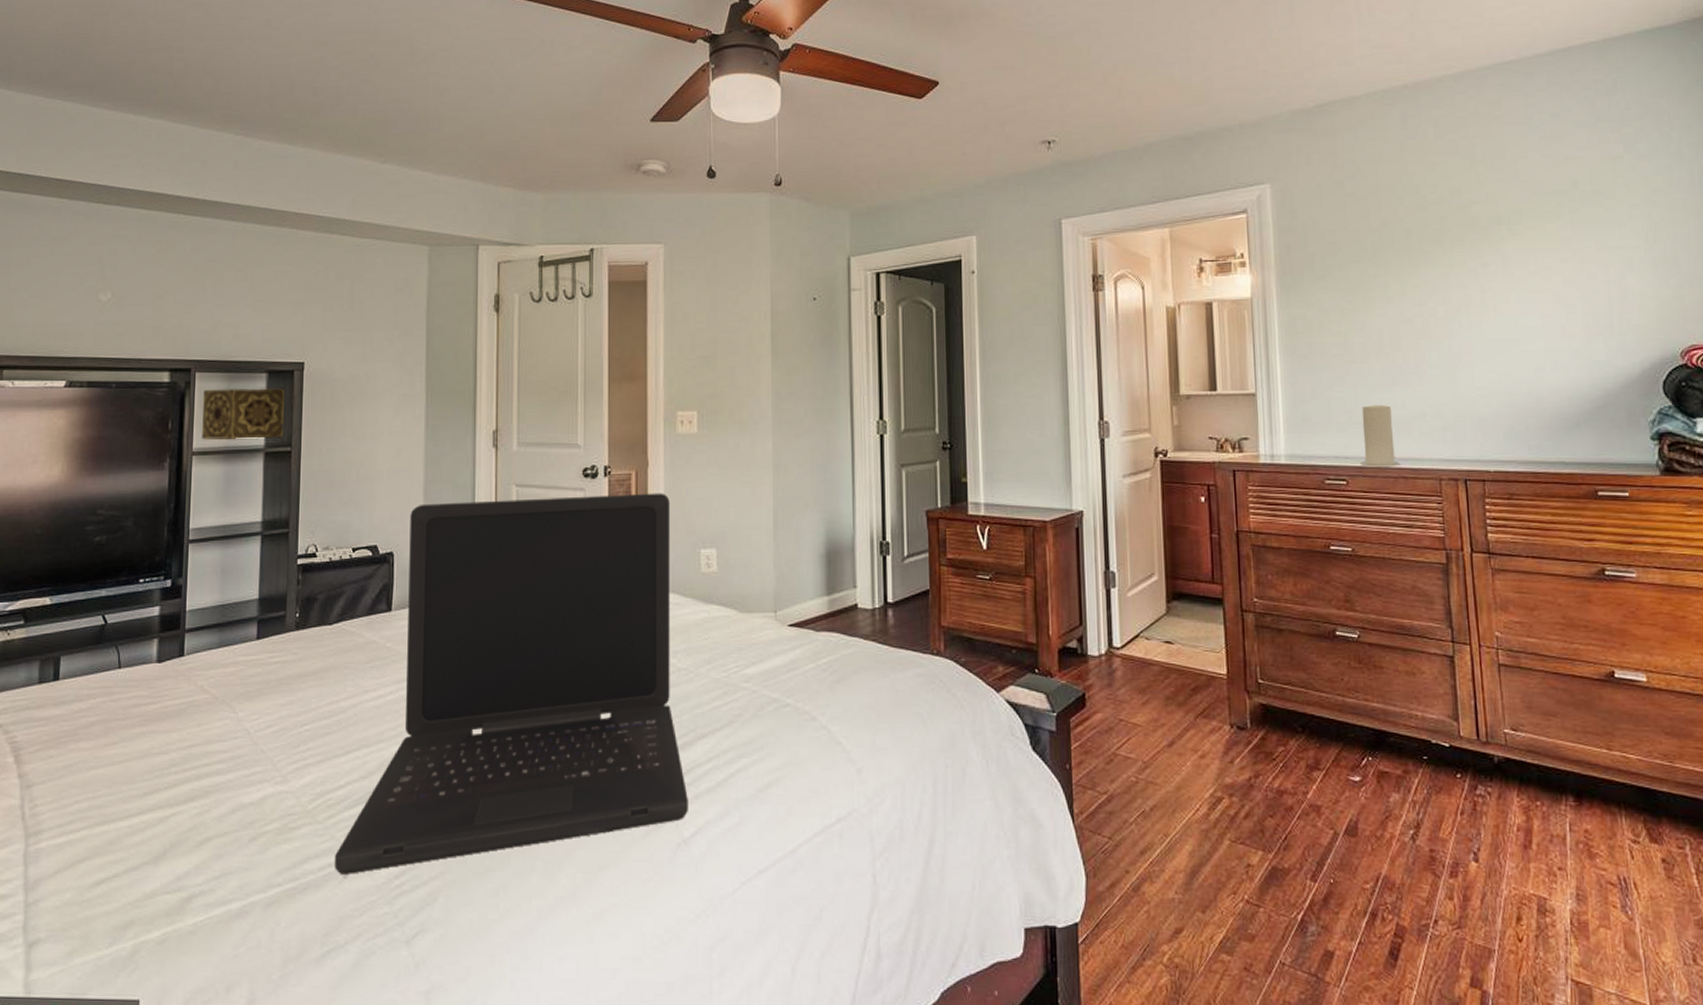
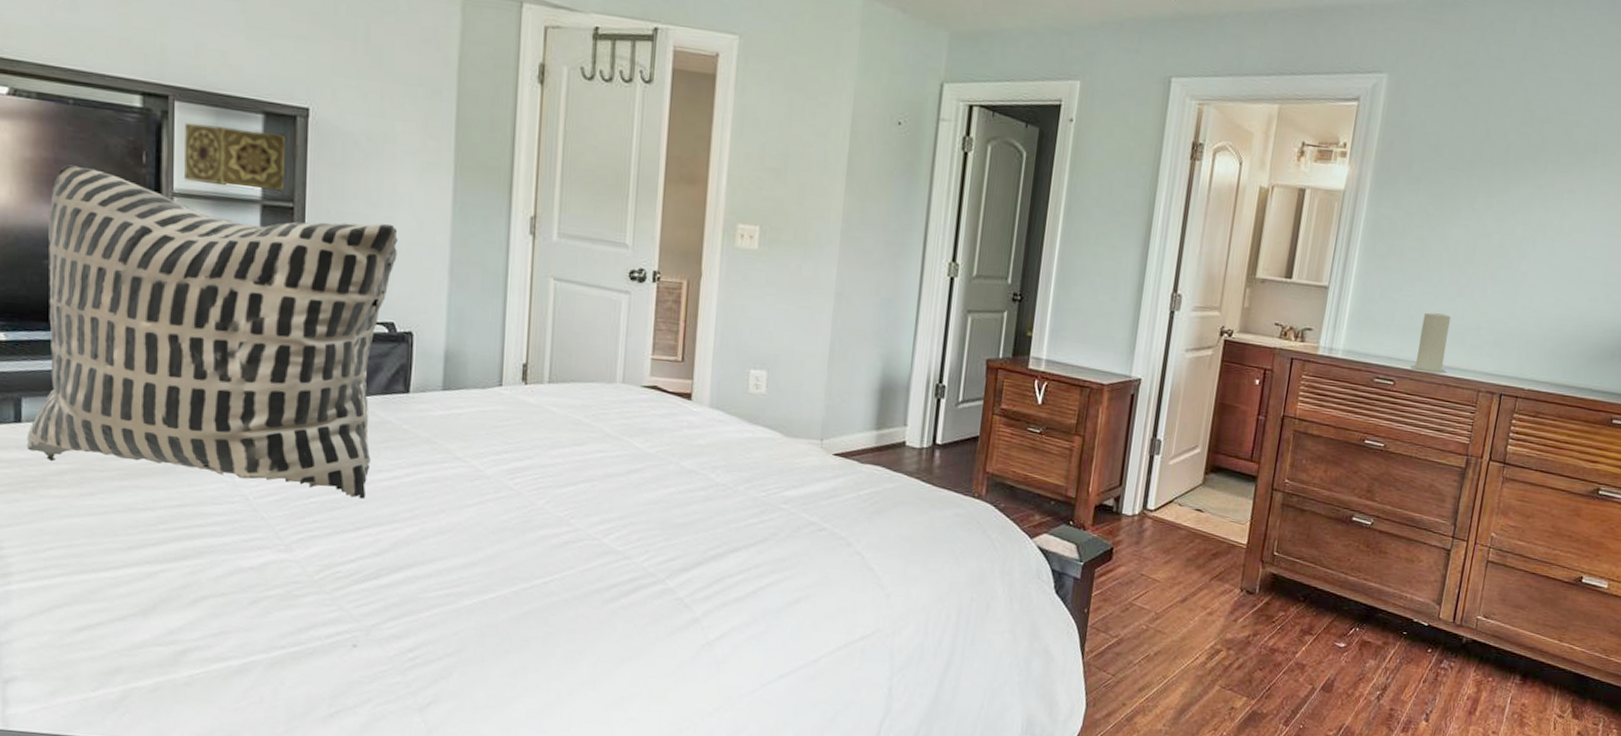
cushion: none [62,440,379,722] -> present [26,164,398,499]
laptop: present [335,493,688,874] -> none [343,285,722,644]

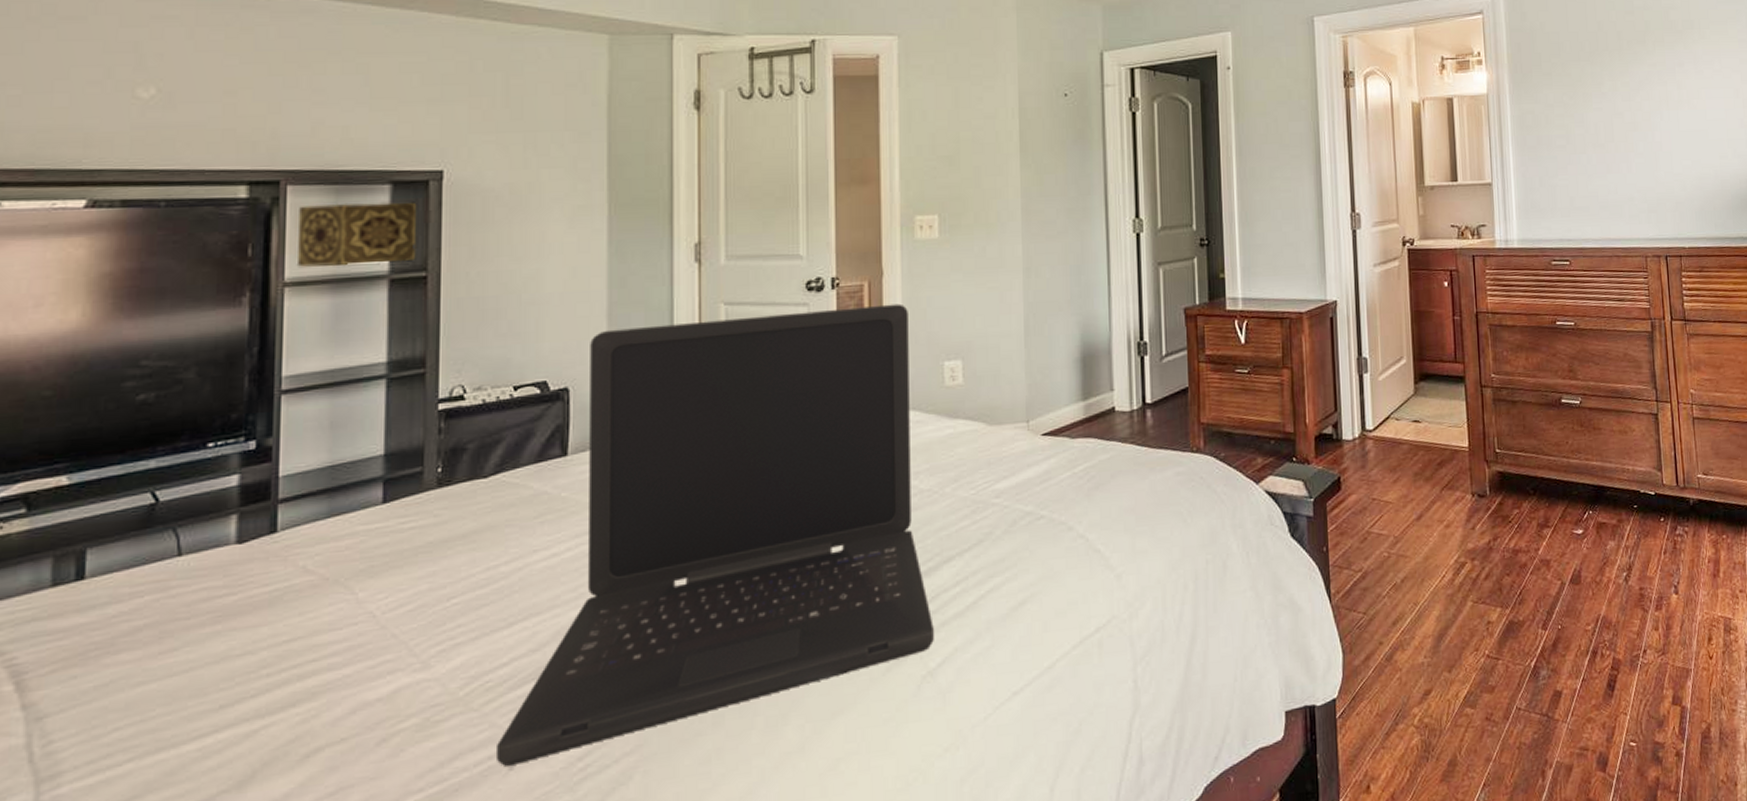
cushion: present [26,164,398,499] -> none [90,271,548,620]
laptop: none [343,285,722,644] -> present [497,303,934,766]
candle: present [1410,312,1451,374] -> none [1581,191,1614,248]

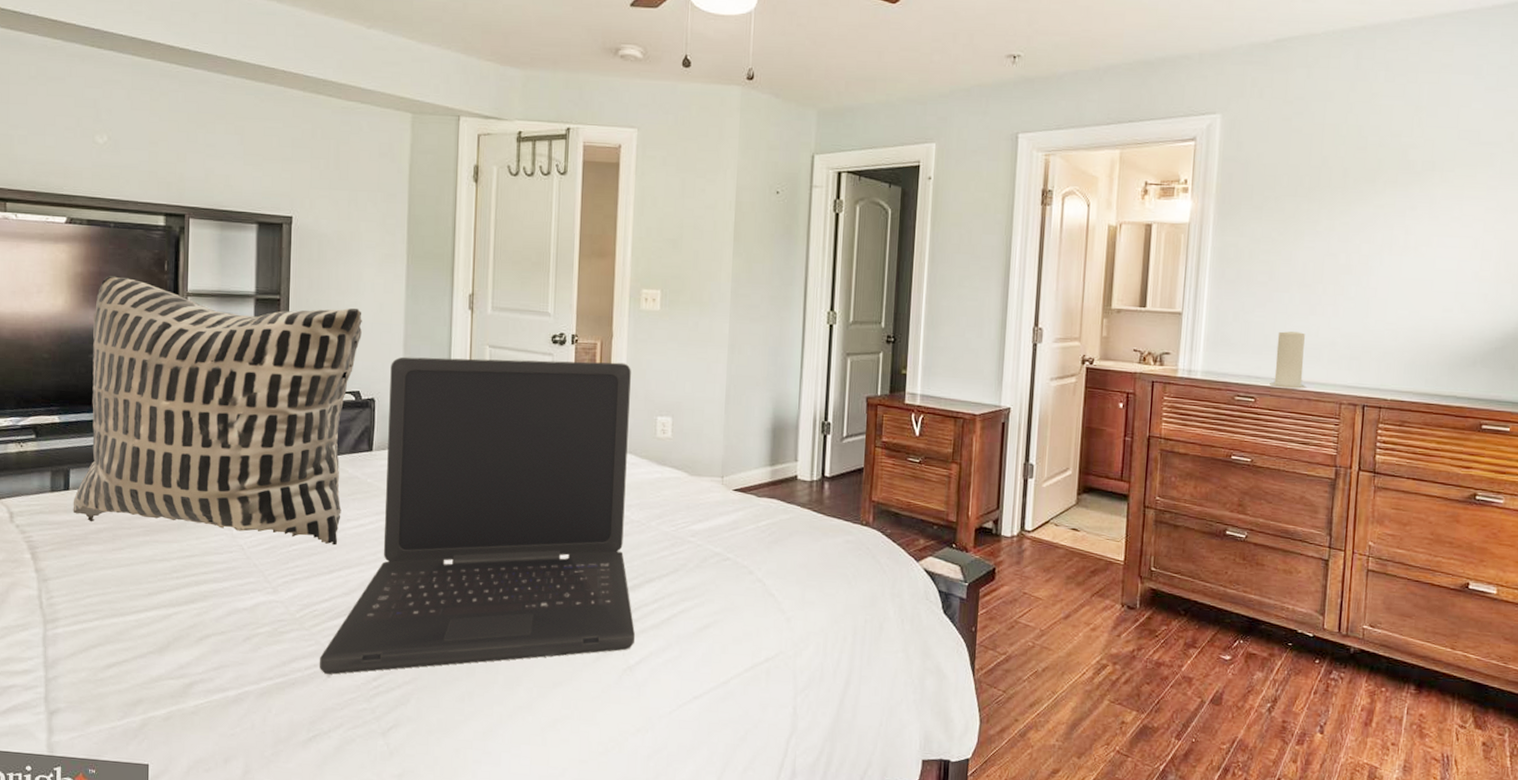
cushion: none [90,271,548,620] -> present [73,276,362,546]
decorative box: present [298,202,416,267] -> none [196,235,273,286]
candle: none [1581,191,1614,248] -> present [1269,331,1306,389]

